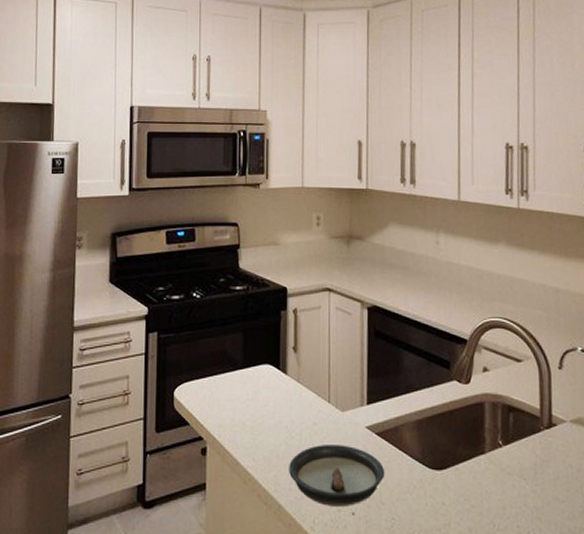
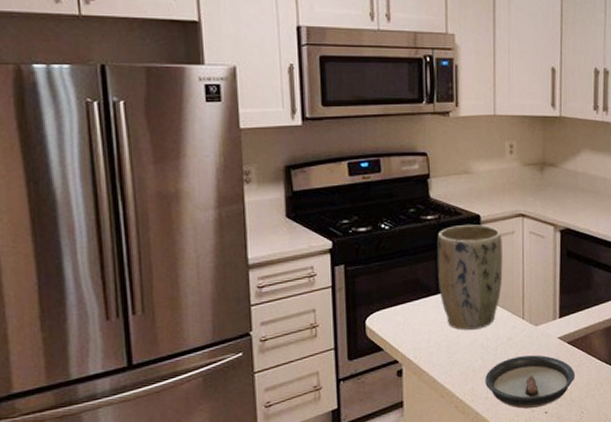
plant pot: none [244,297,309,410] -> present [437,224,503,330]

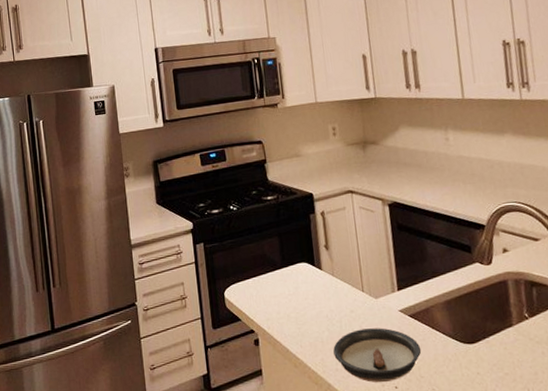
plant pot: present [437,224,503,330] -> none [277,202,340,302]

